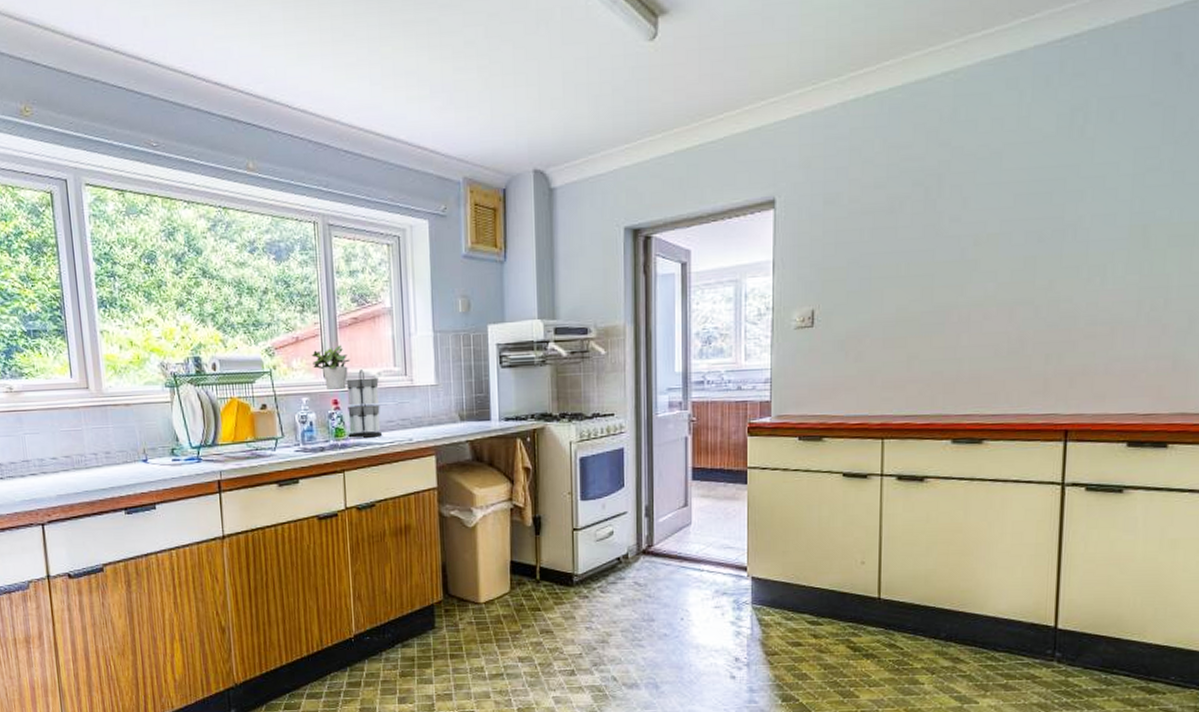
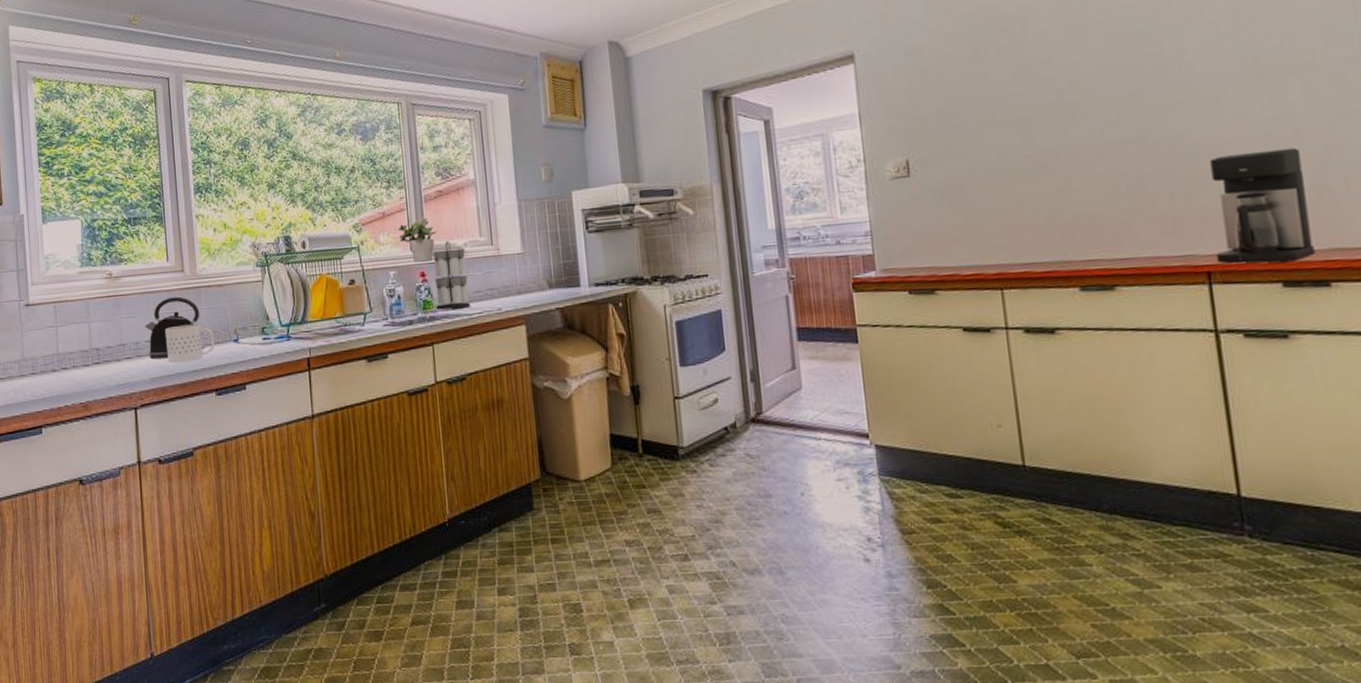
kettle: none [48,414,113,477] -> present [144,296,205,360]
mug: none [70,442,123,481] -> present [164,323,214,364]
coffee maker: none [1076,317,1165,425] -> present [1210,148,1316,264]

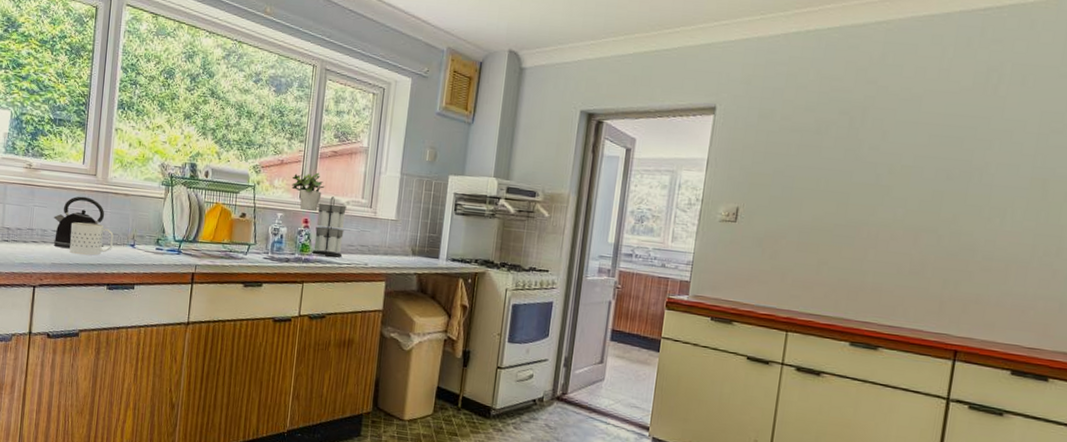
coffee maker: present [1210,148,1316,264] -> none [965,257,1056,356]

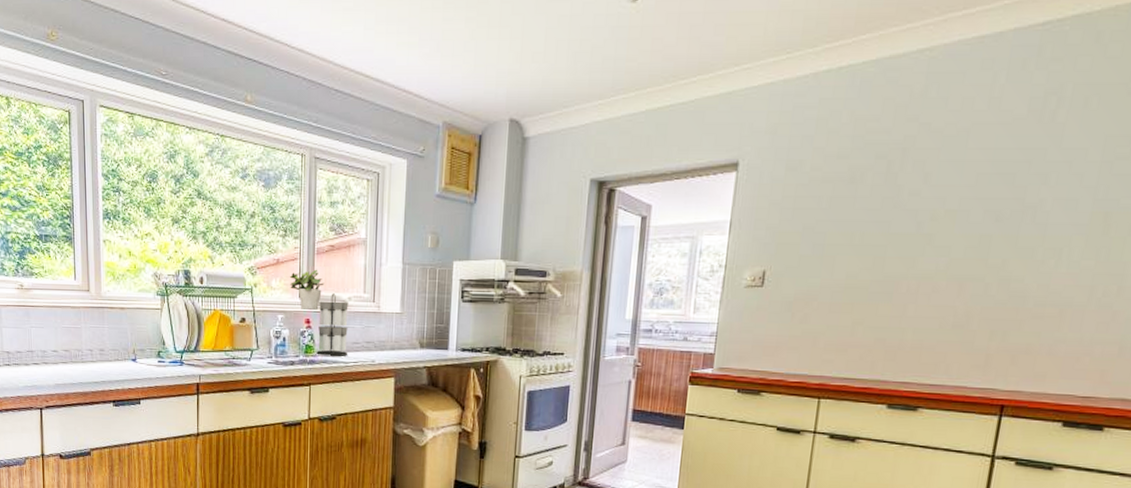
kettle: present [53,196,105,249] -> none [51,313,106,368]
mug: present [69,222,114,256] -> none [69,340,114,374]

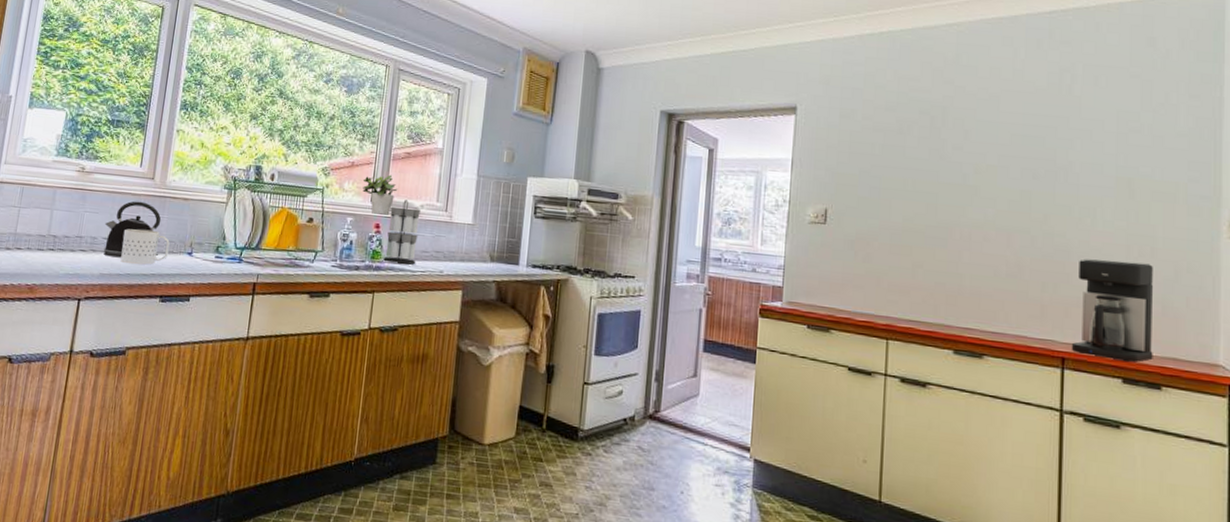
kettle: none [51,313,106,368] -> present [103,201,162,258]
mug: none [69,340,114,374] -> present [120,228,170,265]
coffee maker: none [1013,302,1117,406] -> present [1072,259,1153,363]

